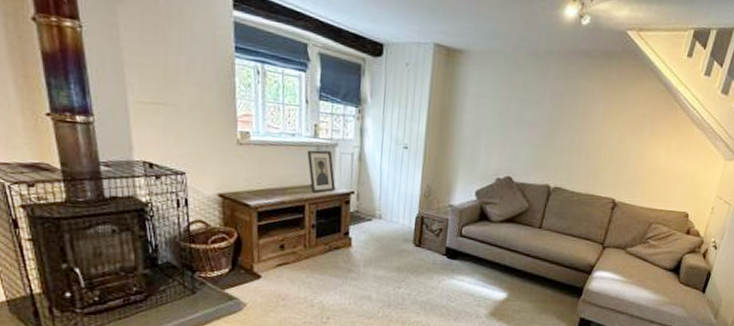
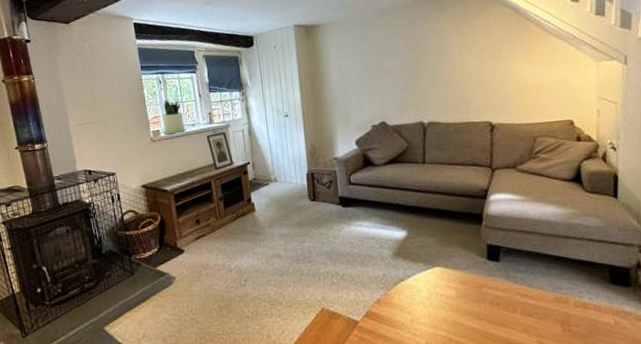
planter: none [253,96,284,142] -> present [163,100,187,135]

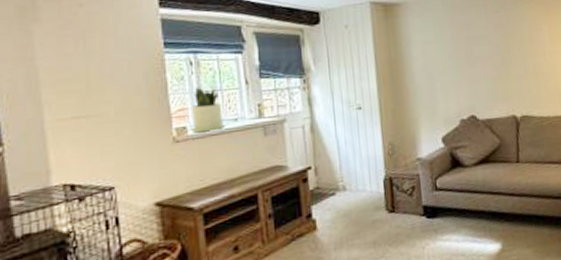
picture frame: present [206,132,234,170] -> none [253,129,290,179]

